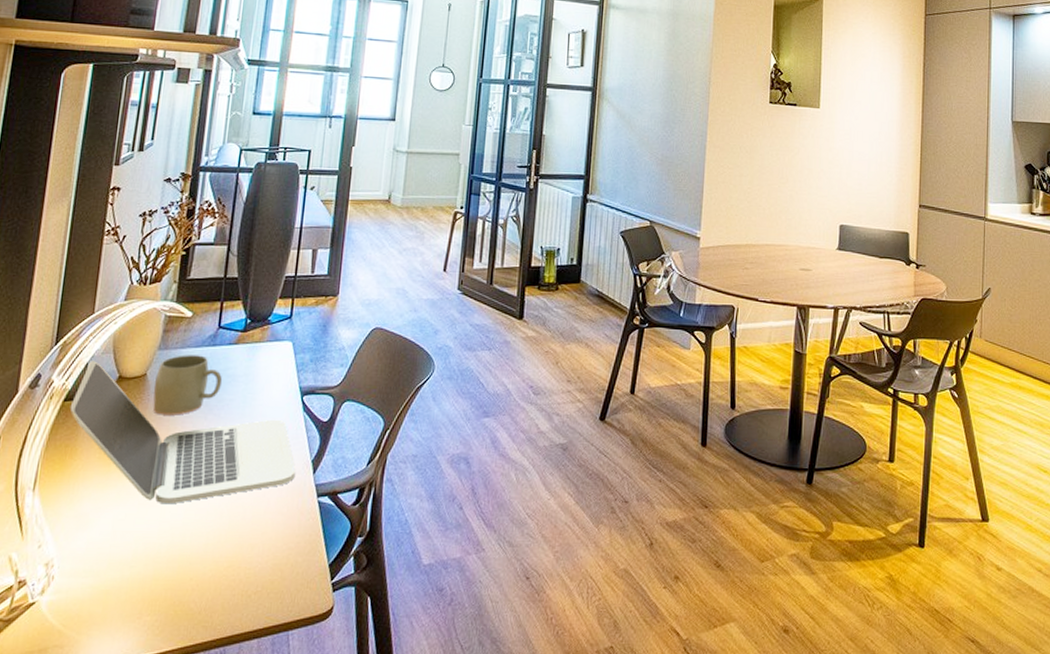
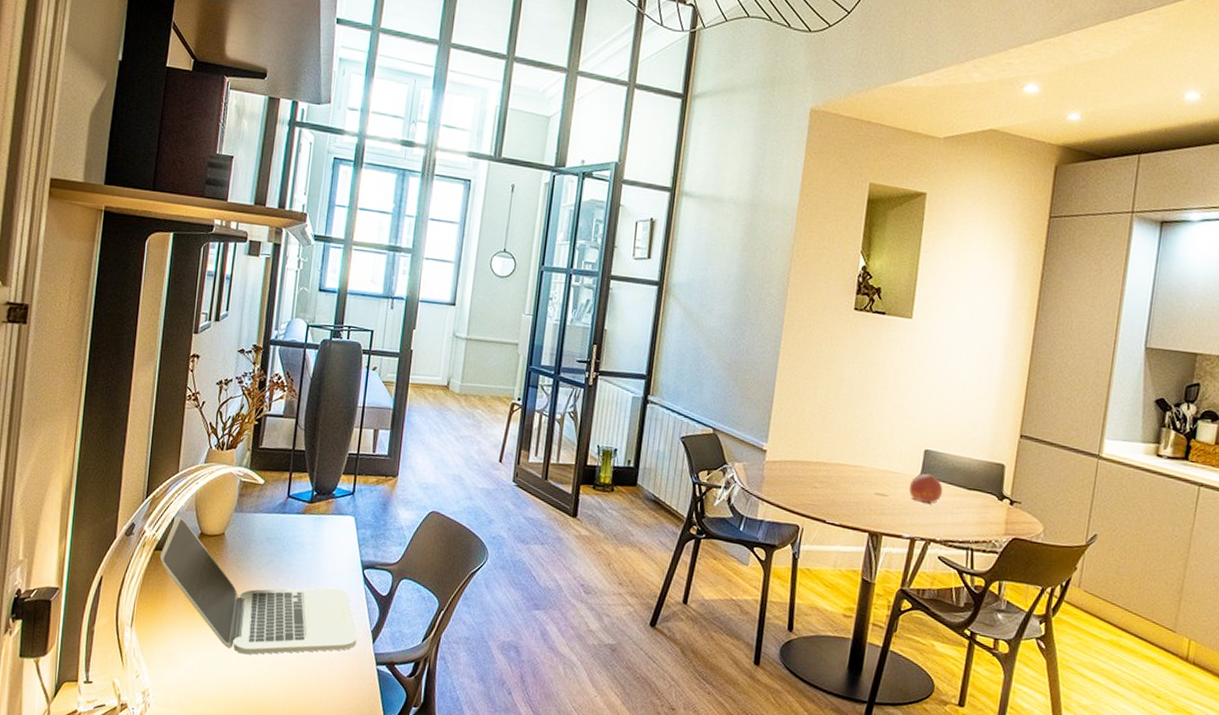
mug: present [153,355,223,415] -> none [230,519,292,575]
fruit: none [829,246,859,275] -> present [908,473,943,505]

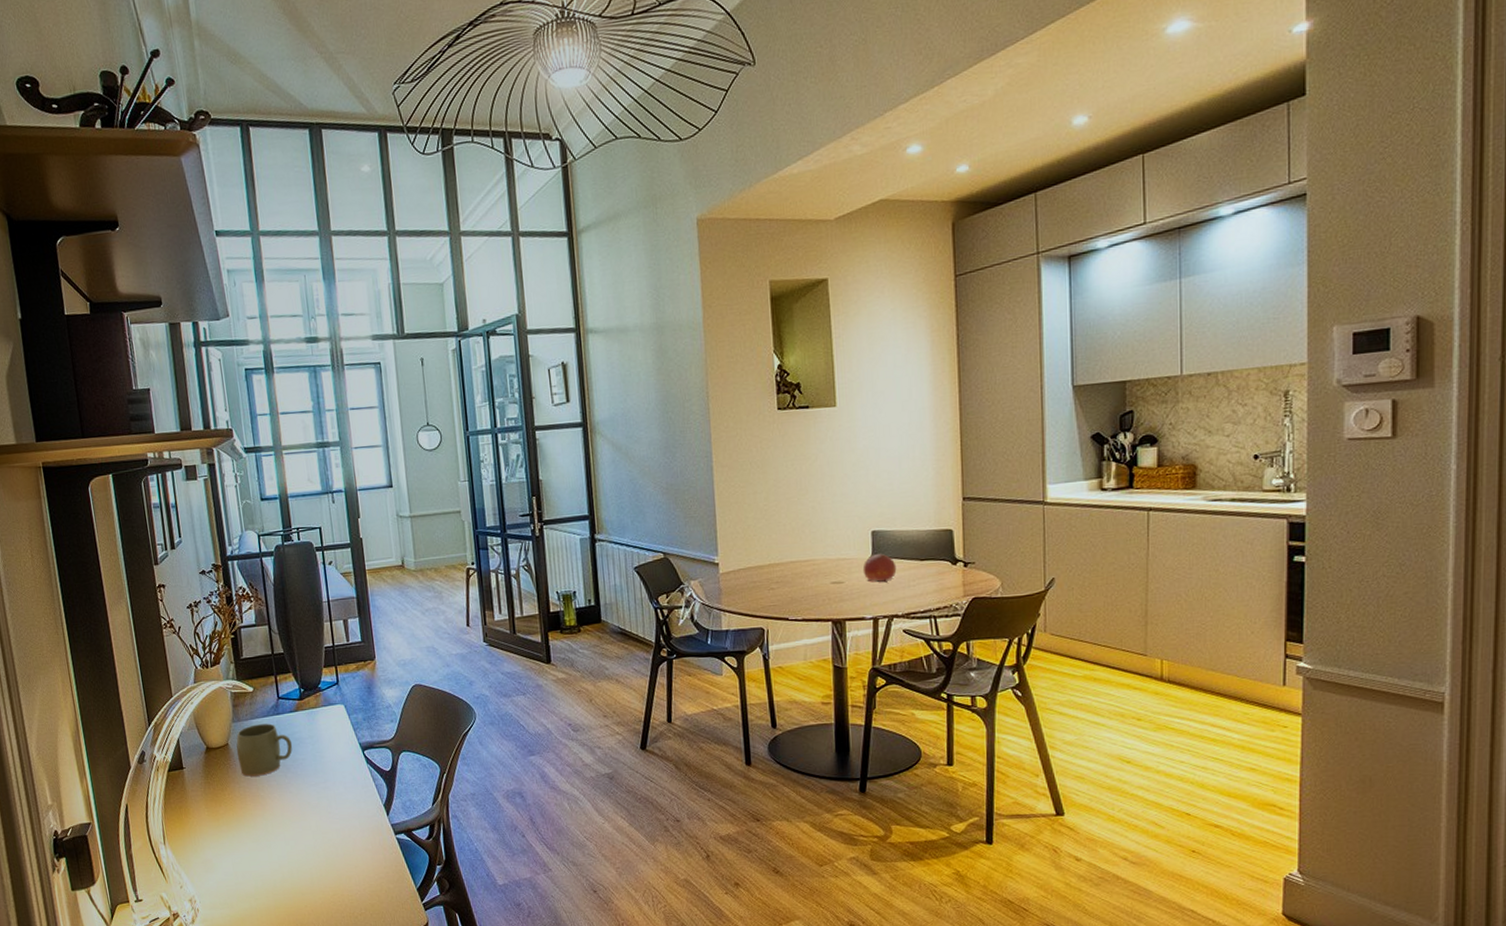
laptop: present [159,516,357,654] -> none [174,736,373,849]
mug: none [230,519,292,575] -> present [236,723,293,777]

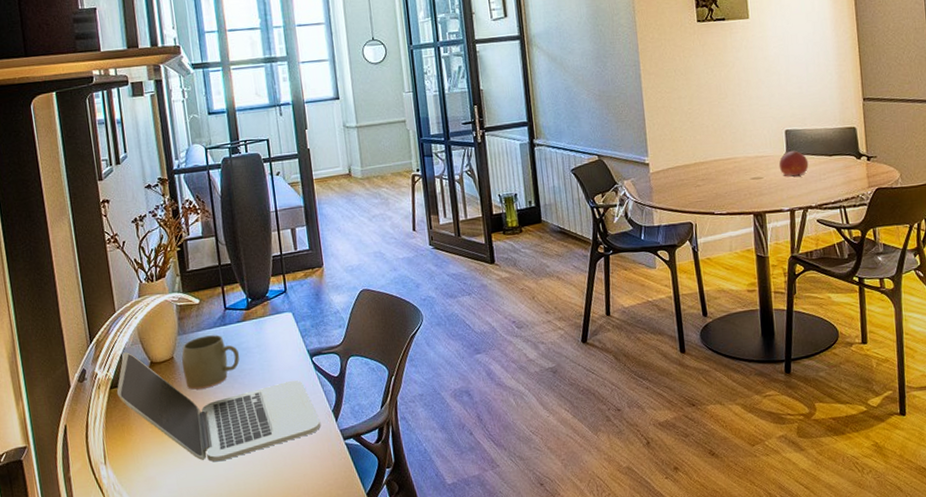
laptop: none [174,736,373,849] -> present [116,352,321,462]

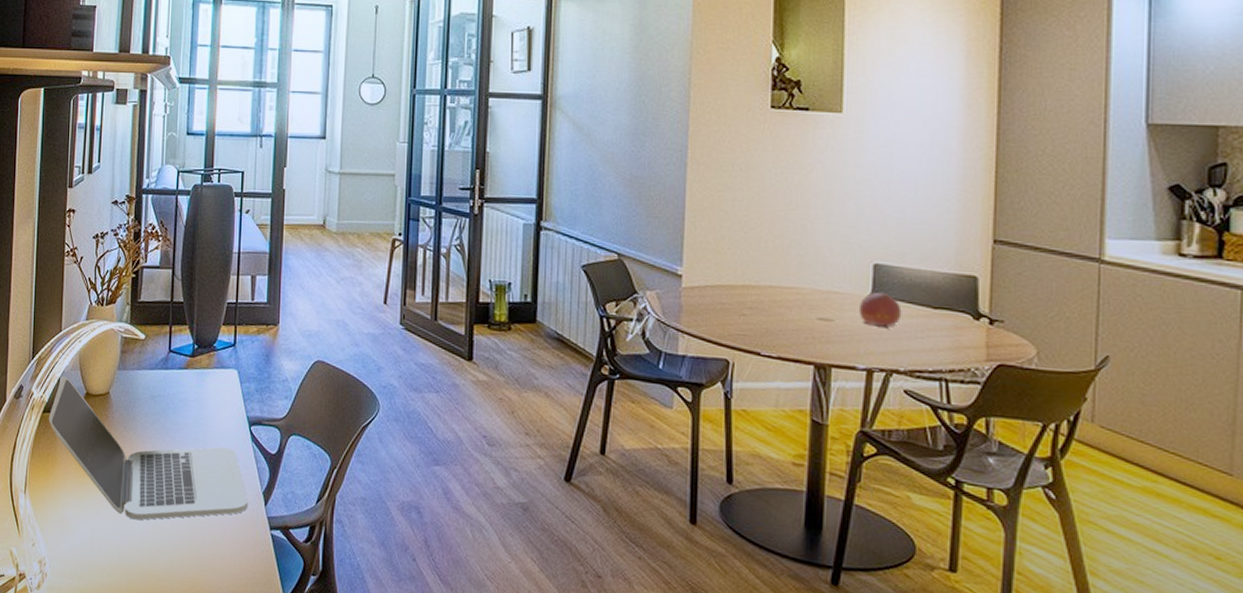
mug: present [181,335,240,390] -> none [116,376,176,435]

